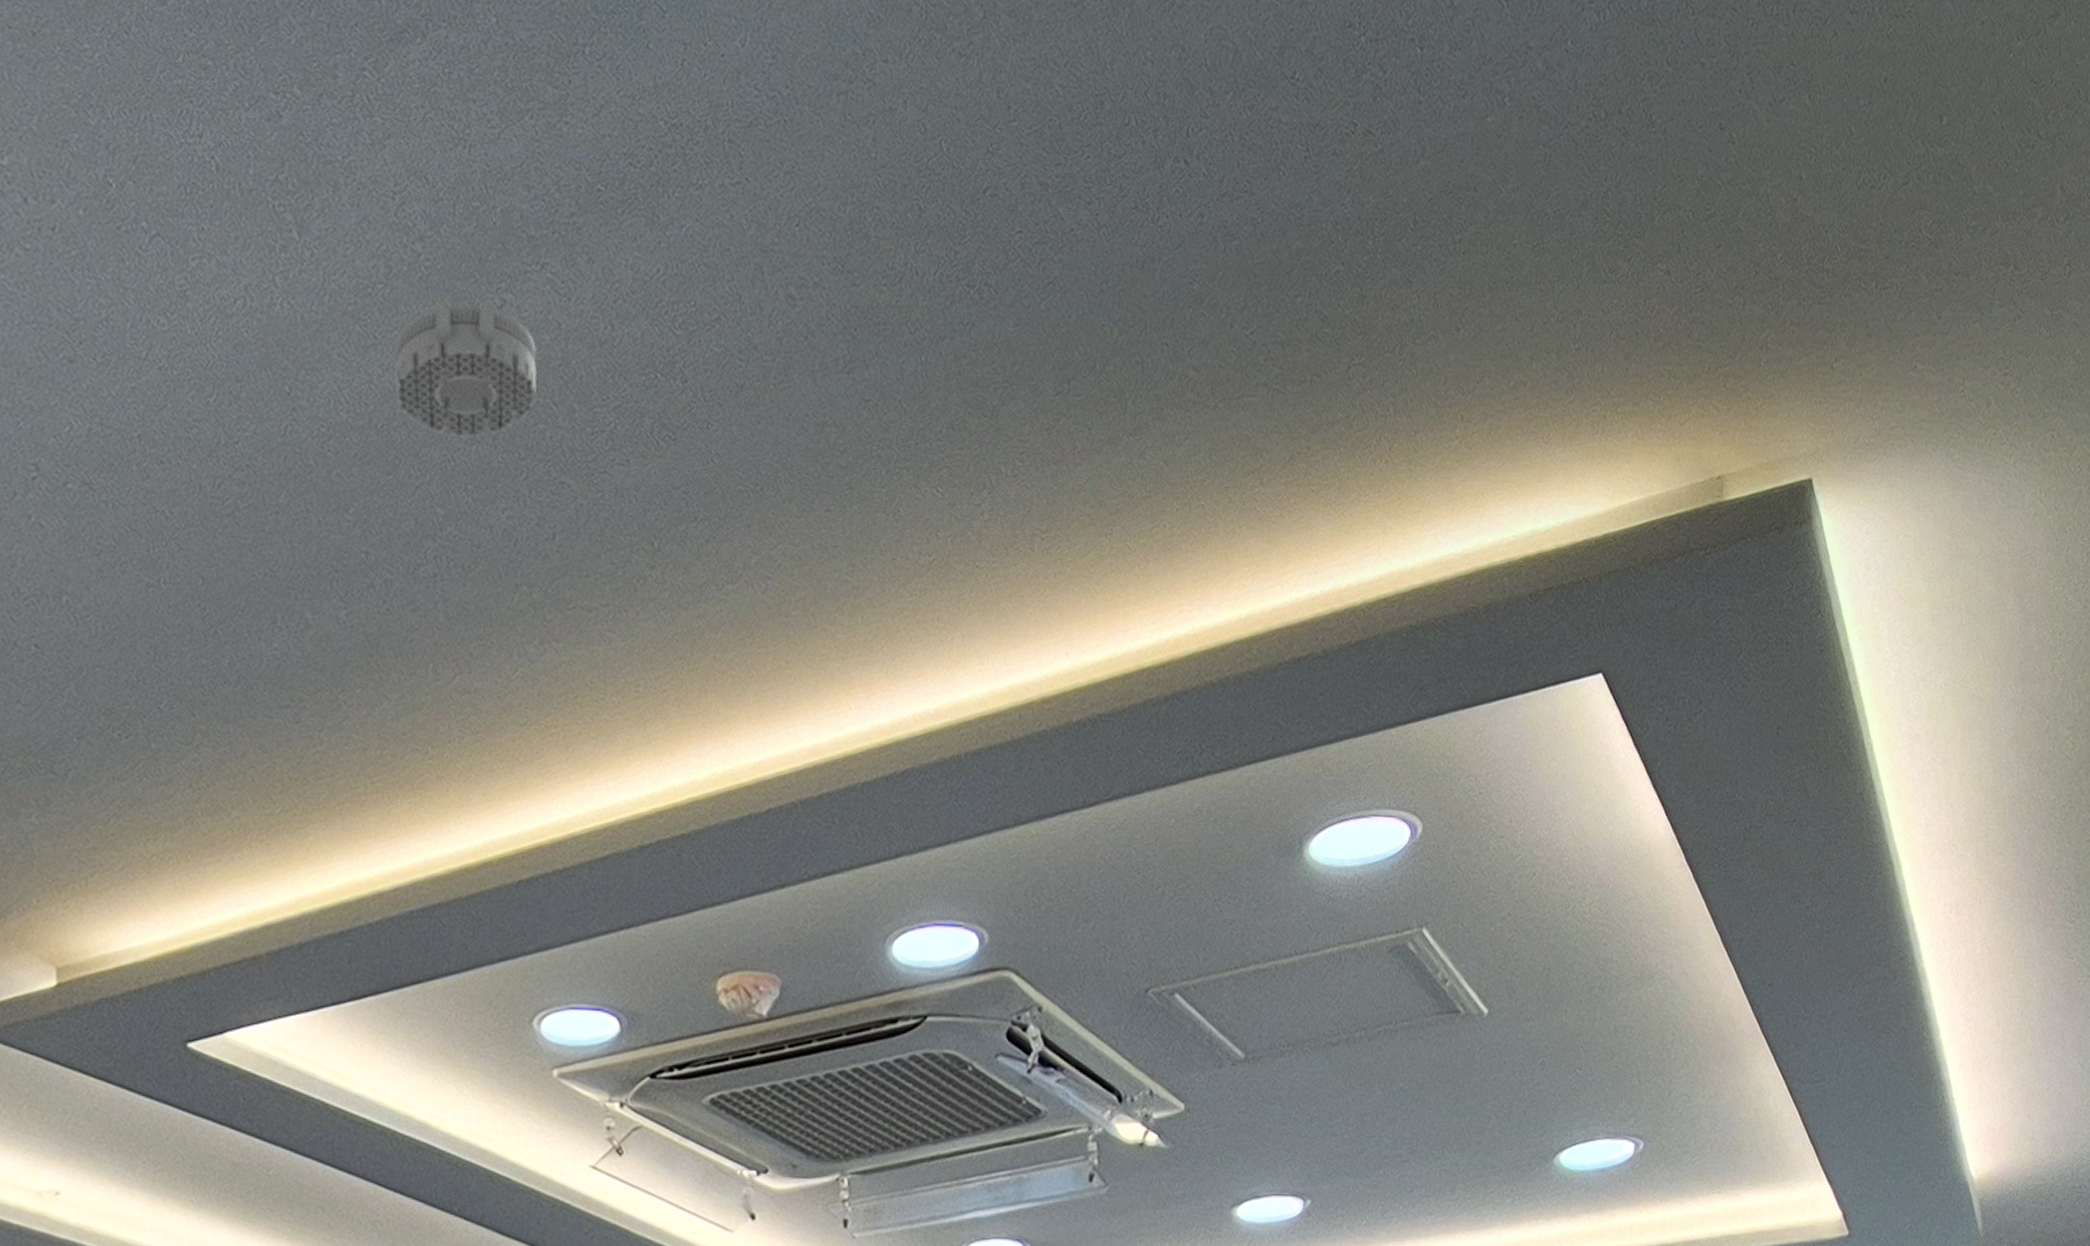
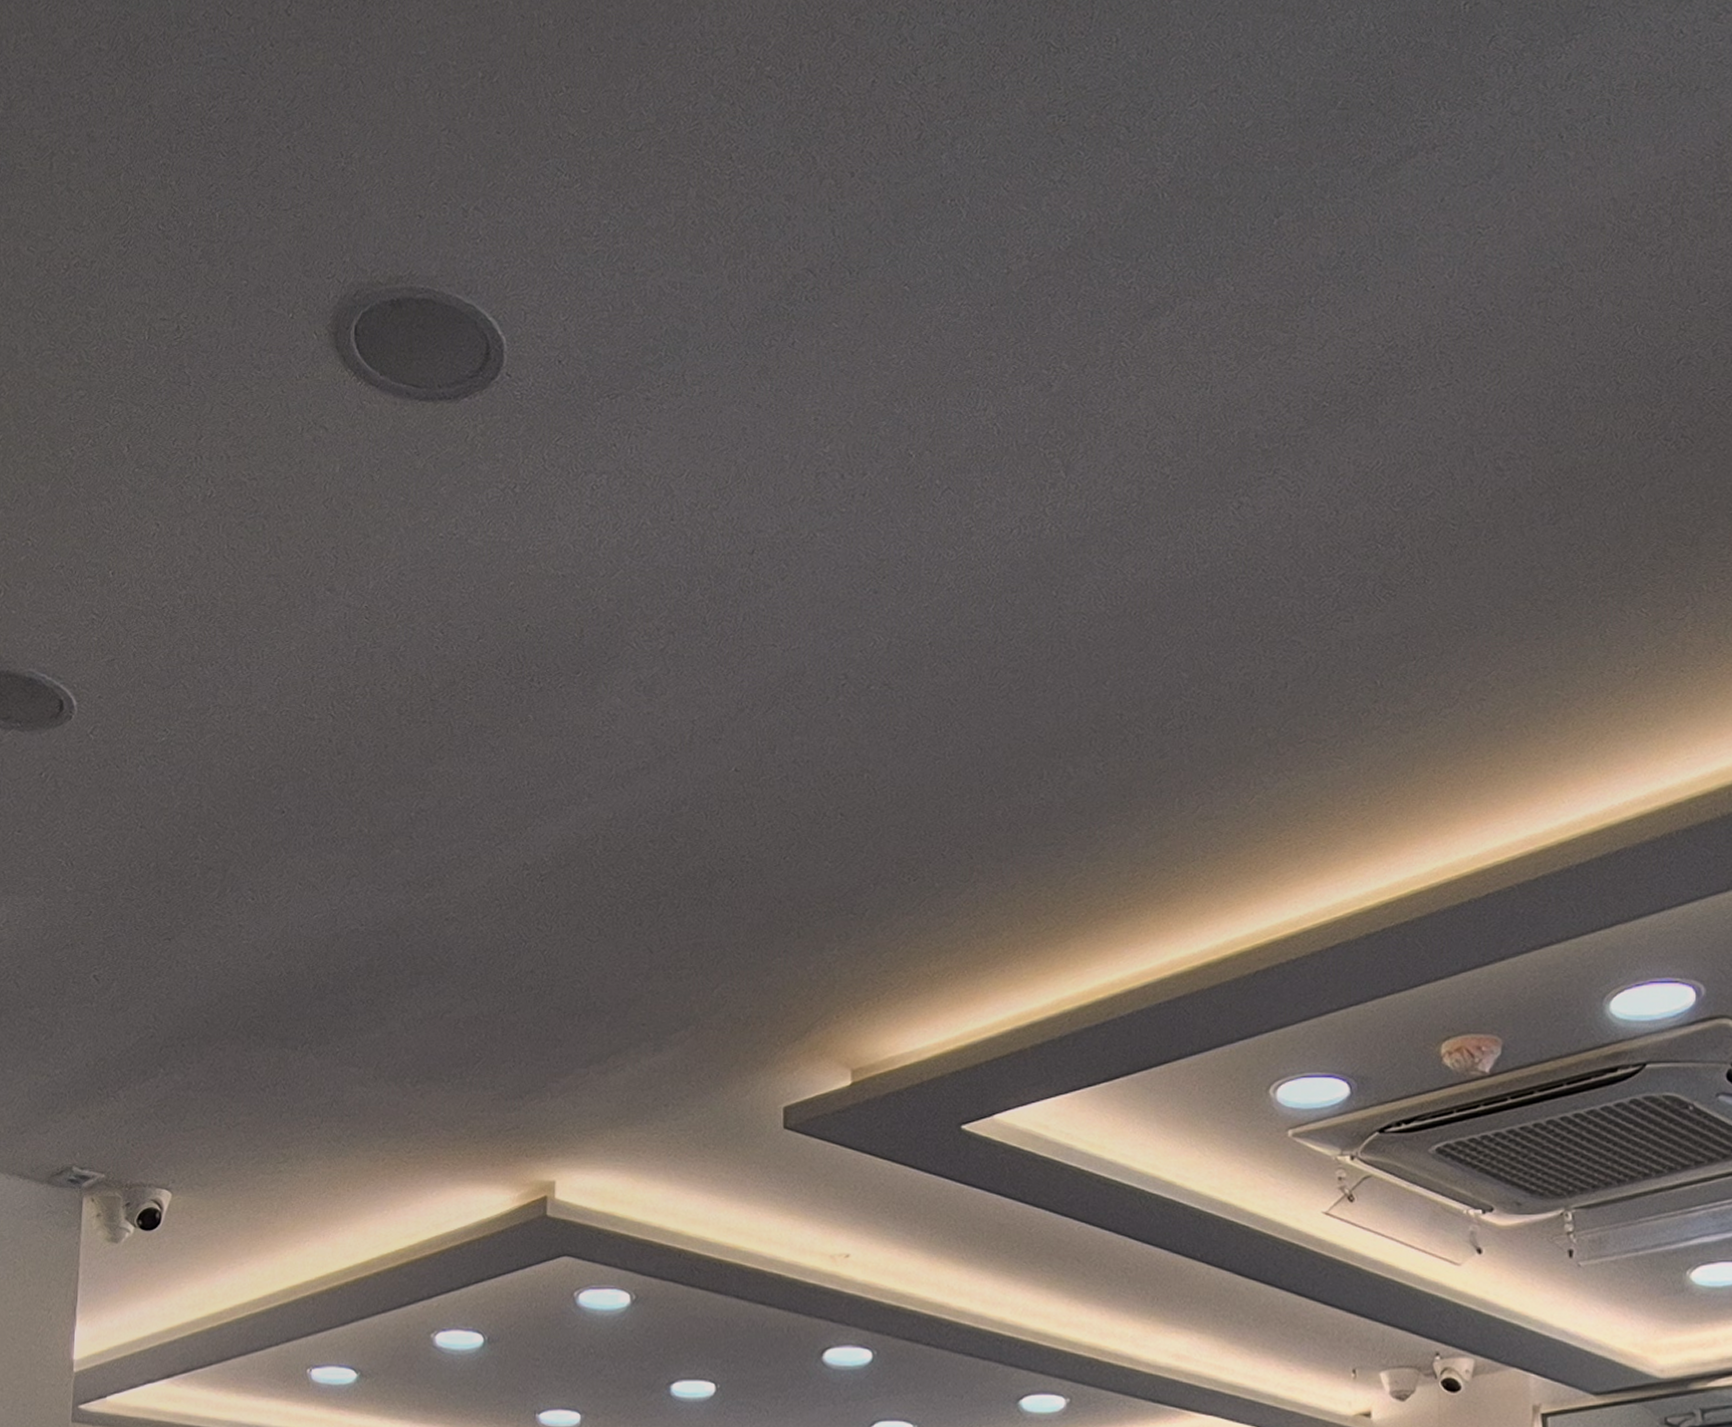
smoke detector: present [394,300,536,438] -> none [1146,505,1270,615]

